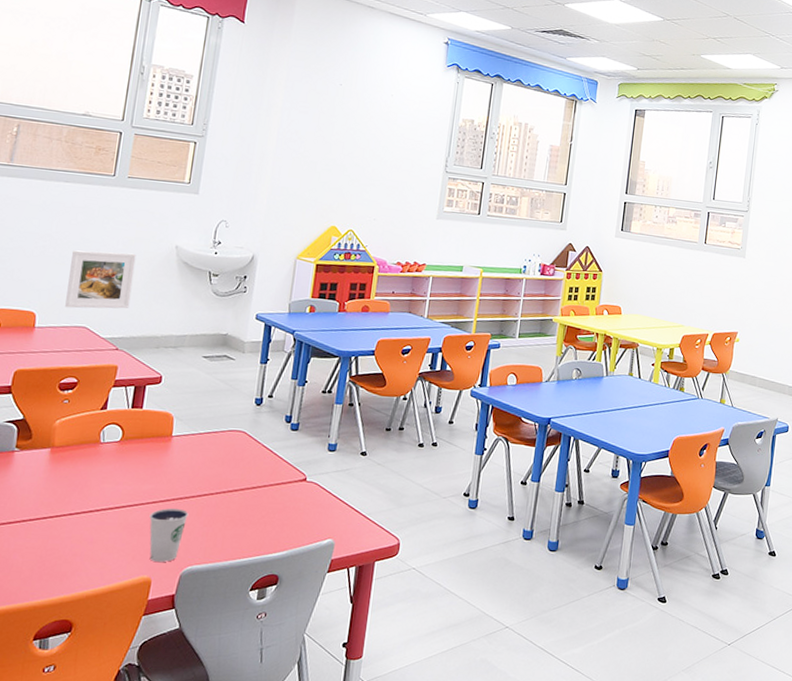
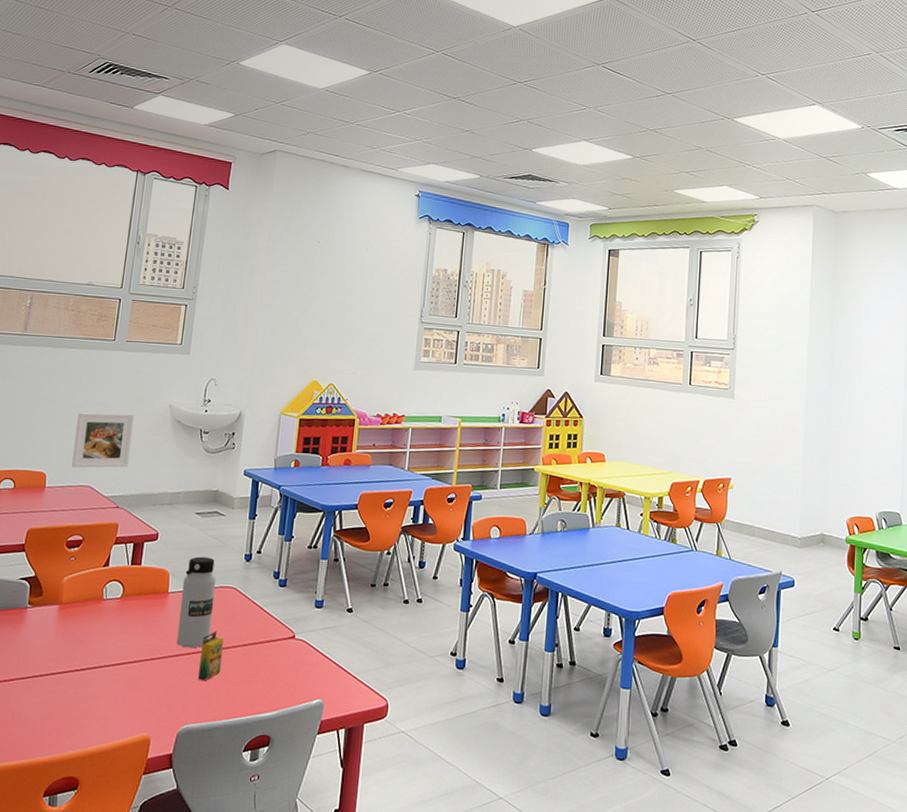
dixie cup: present [149,508,189,562] -> none [148,665,184,720]
water bottle: none [180,400,224,491] -> present [176,556,216,648]
crayon box: none [202,474,231,522] -> present [197,631,224,680]

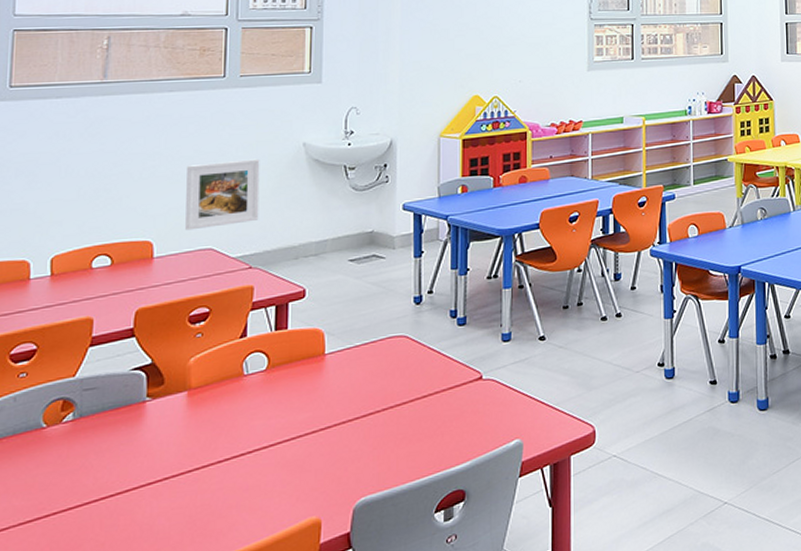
water bottle: present [176,556,216,648] -> none [341,307,382,412]
crayon box: present [197,631,224,680] -> none [371,387,398,444]

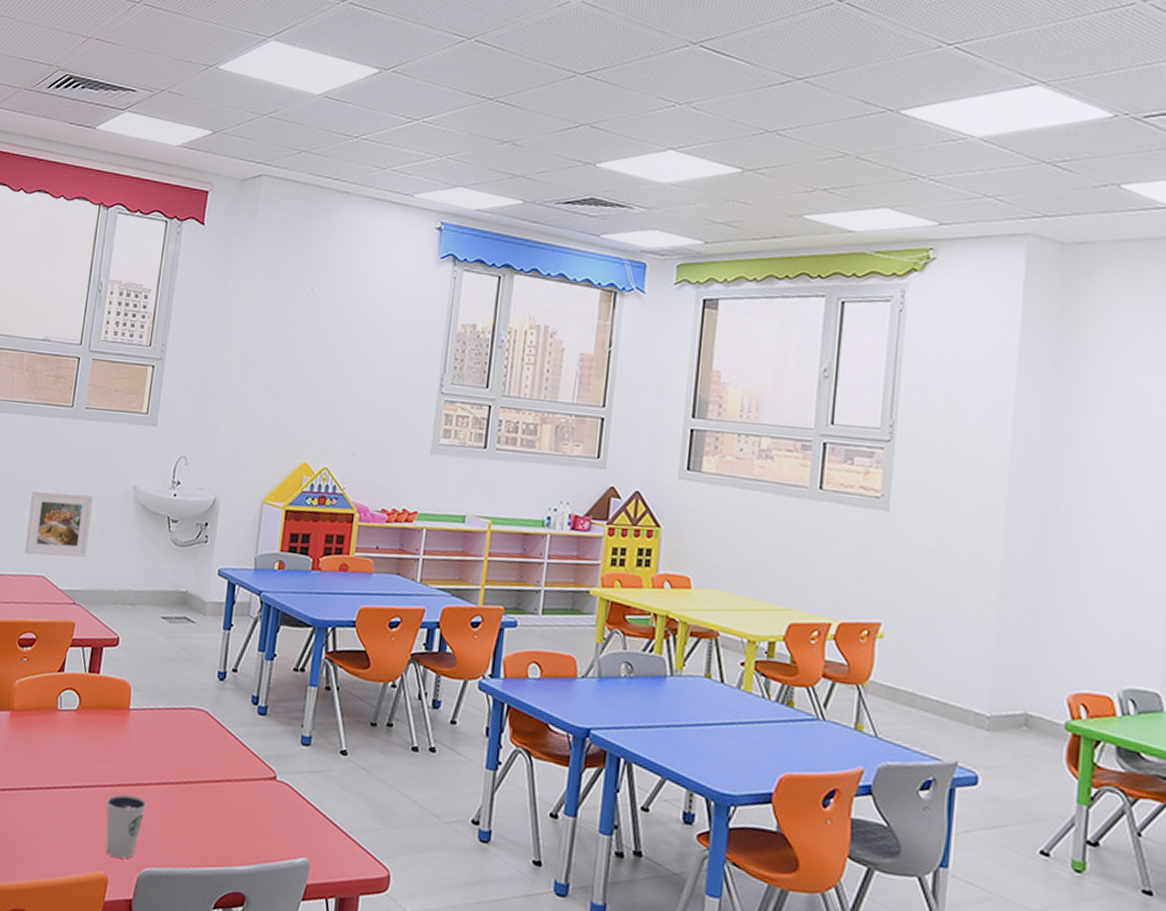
dixie cup: none [310,434,355,499] -> present [106,794,147,859]

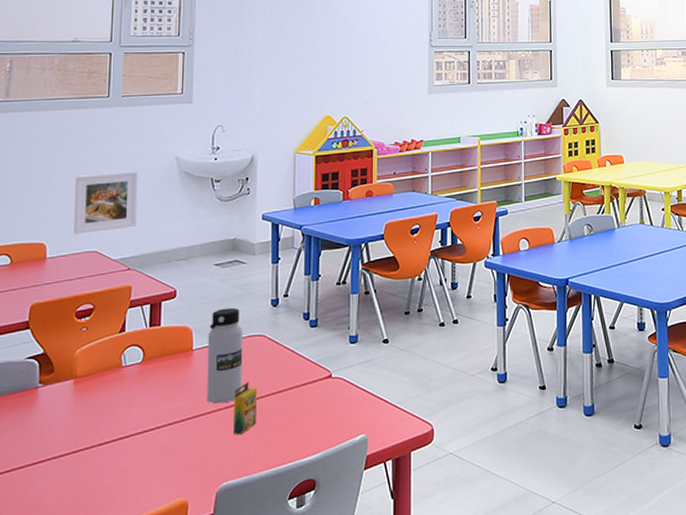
dixie cup: present [106,794,147,859] -> none [179,424,218,482]
water bottle: none [138,669,185,778] -> present [207,307,243,404]
crayon box: none [161,760,192,818] -> present [232,382,257,434]

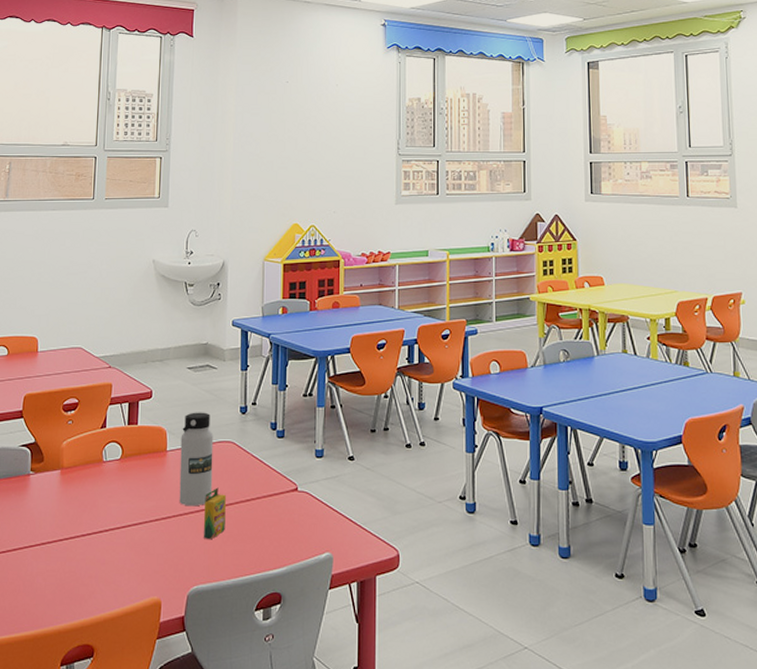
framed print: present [74,171,138,235] -> none [62,272,119,330]

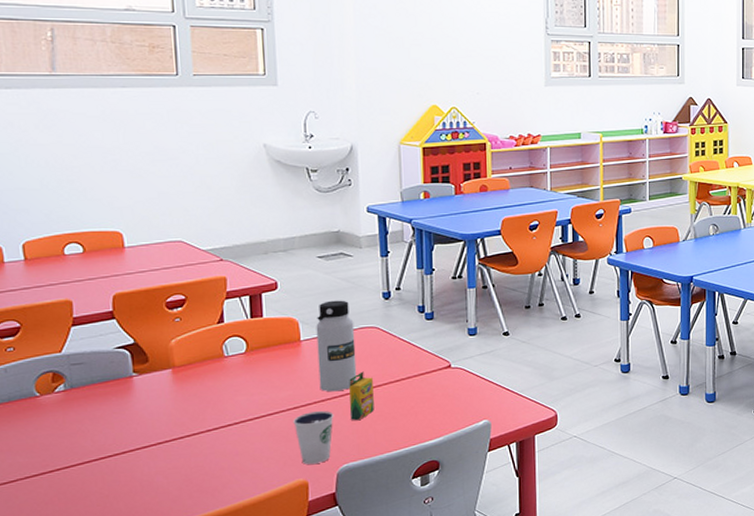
dixie cup: none [154,526,189,582] -> present [293,411,334,464]

